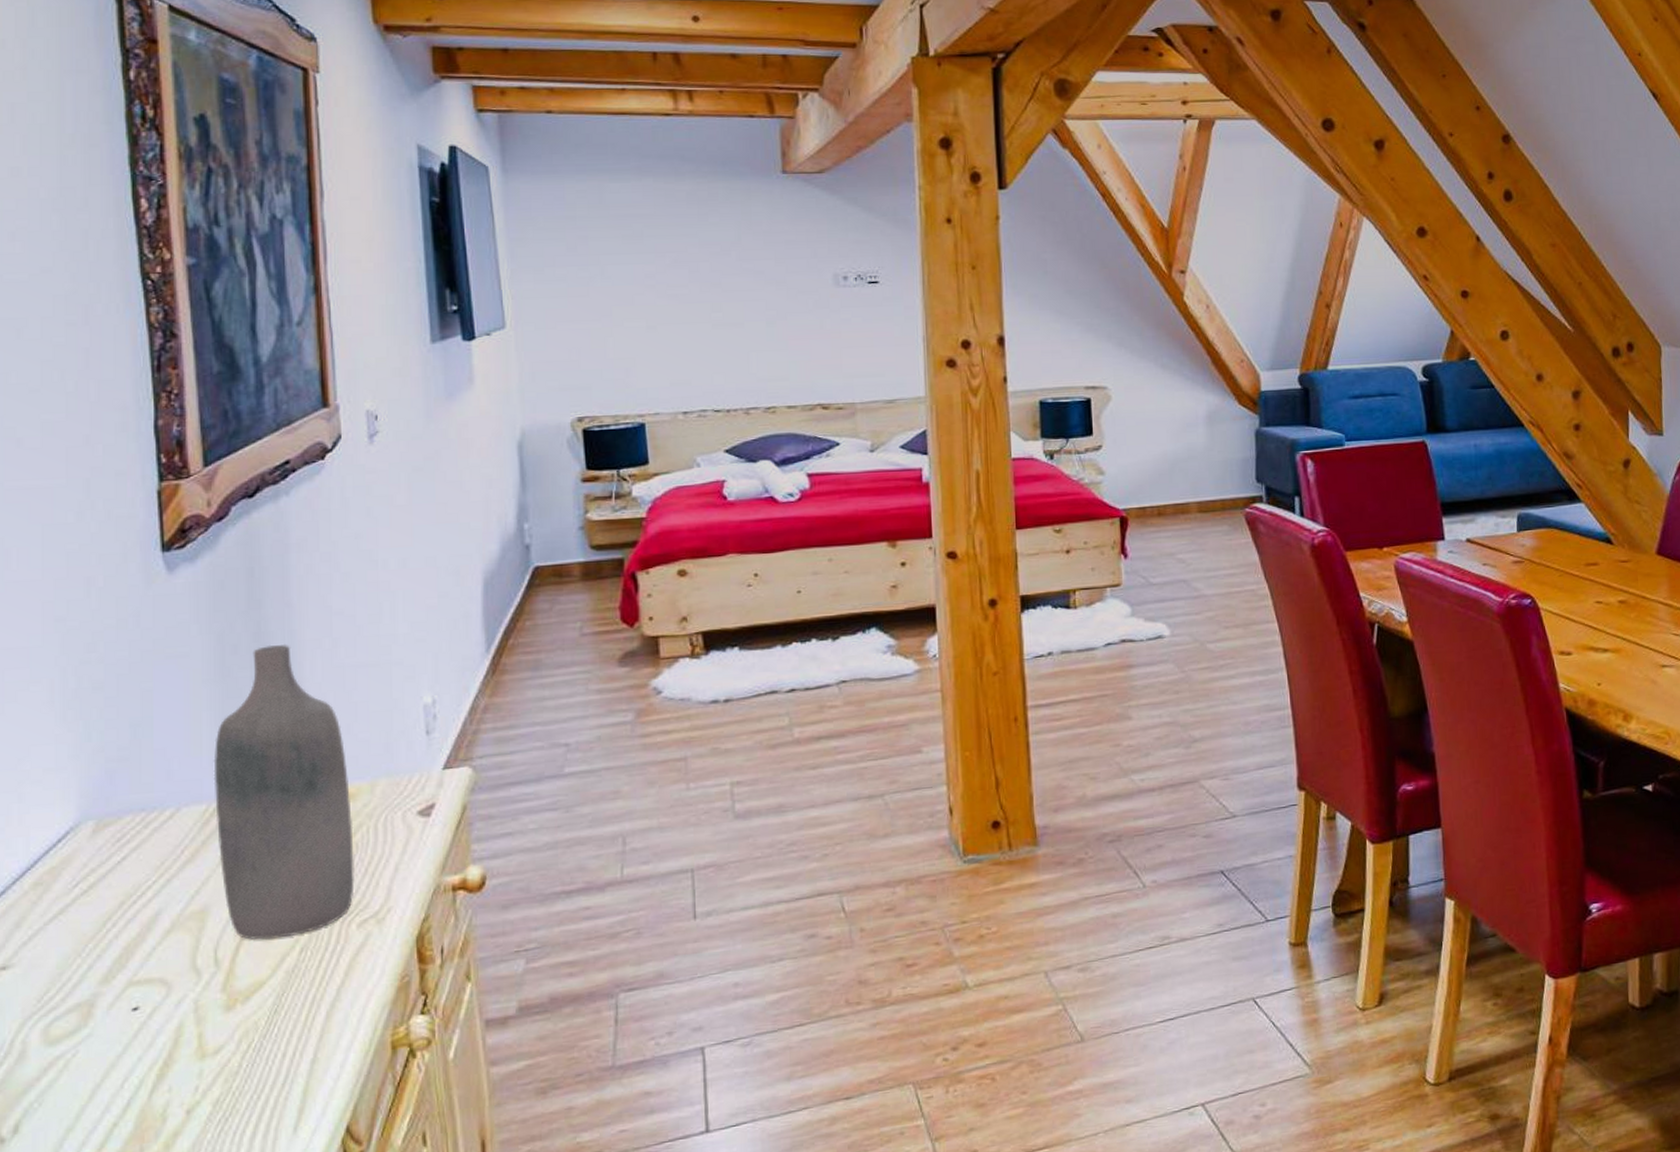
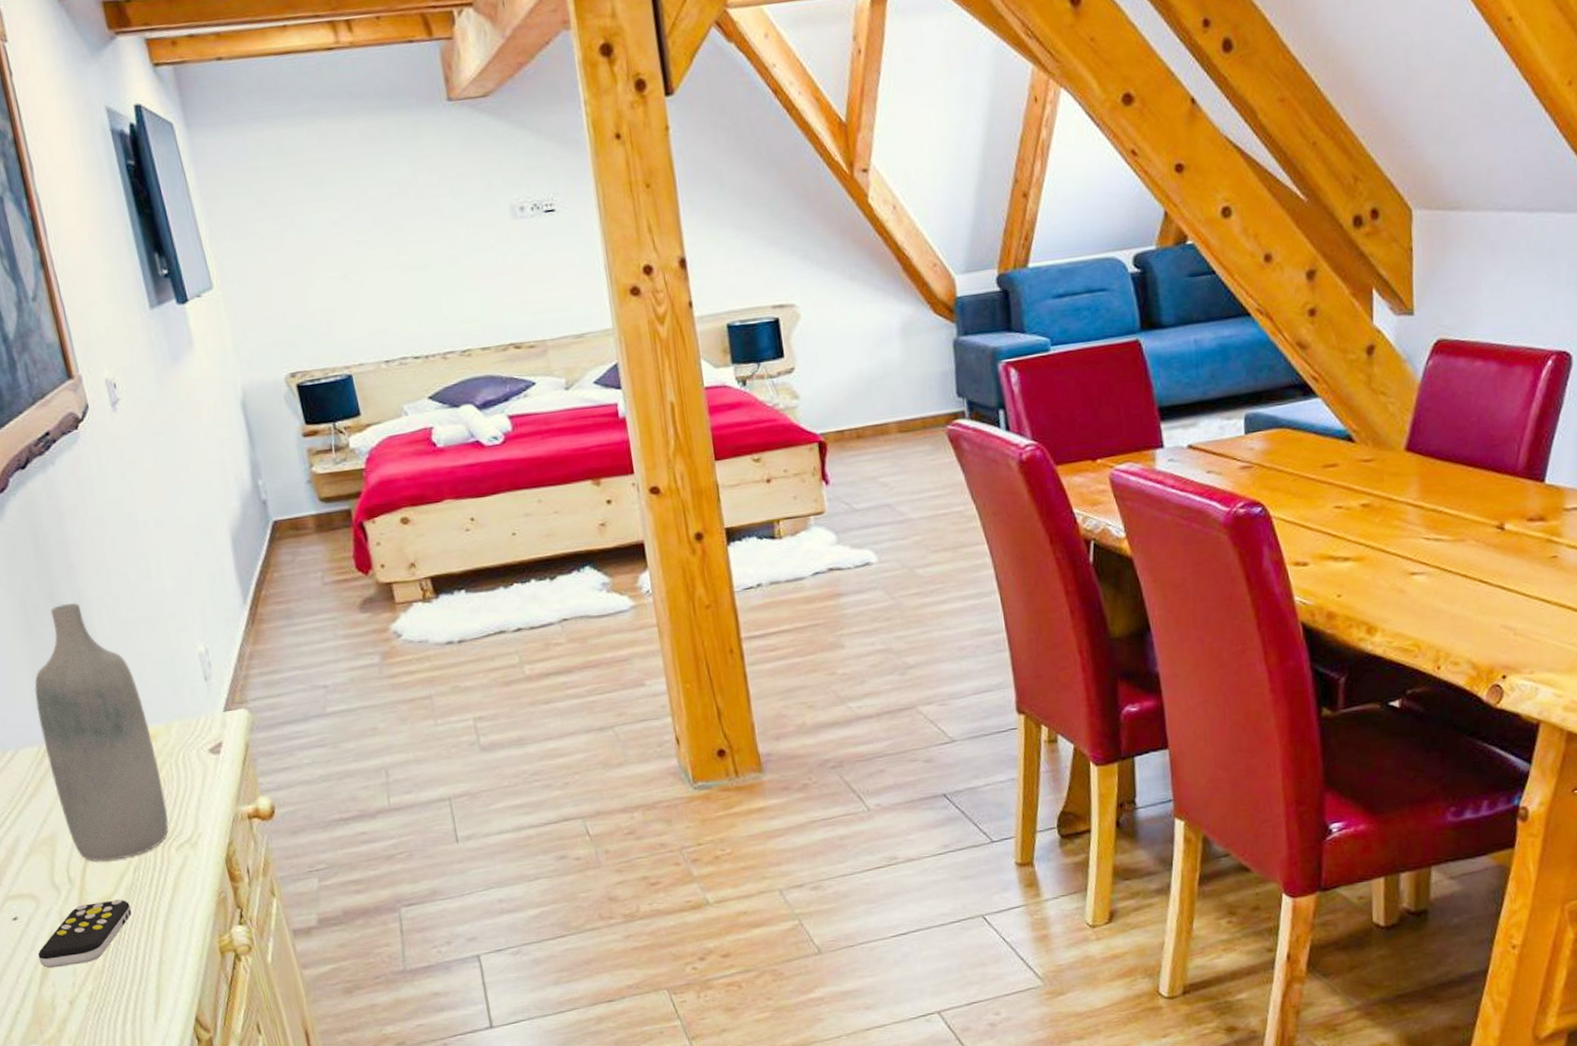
remote control: none [156,984,287,1070] -> present [38,899,132,969]

